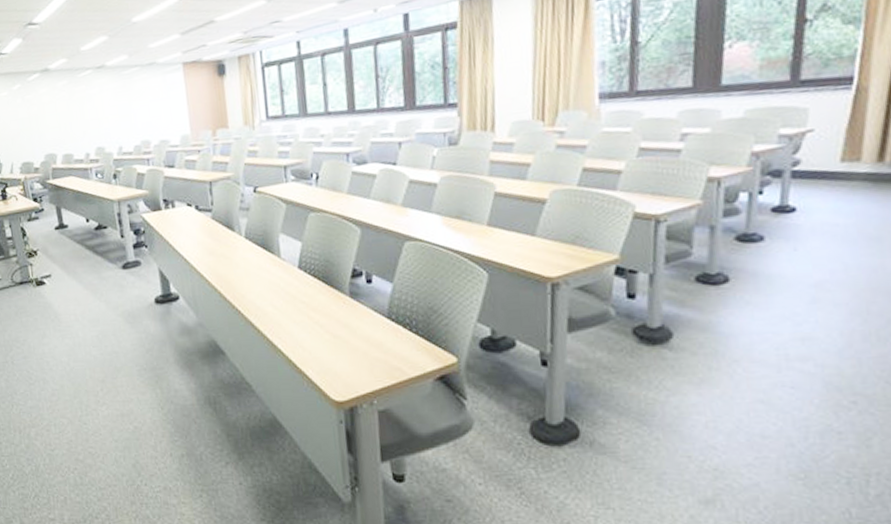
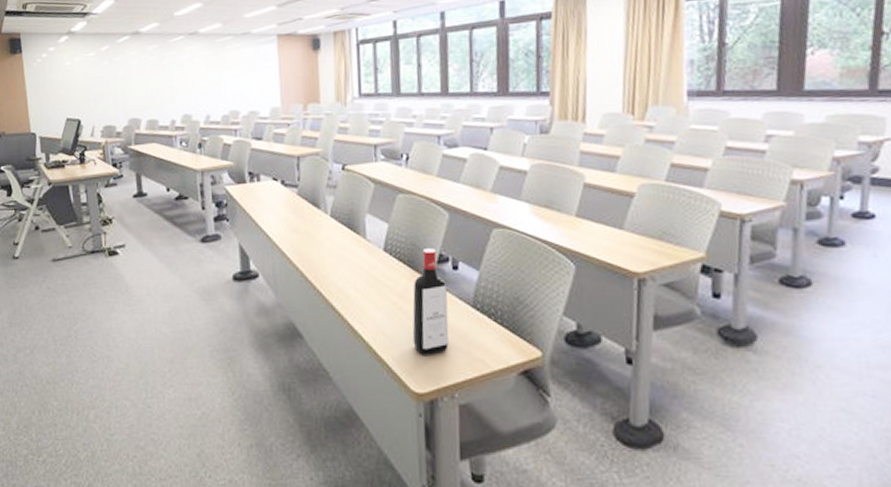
liquor bottle: none [328,264,366,366] -> present [412,248,449,355]

